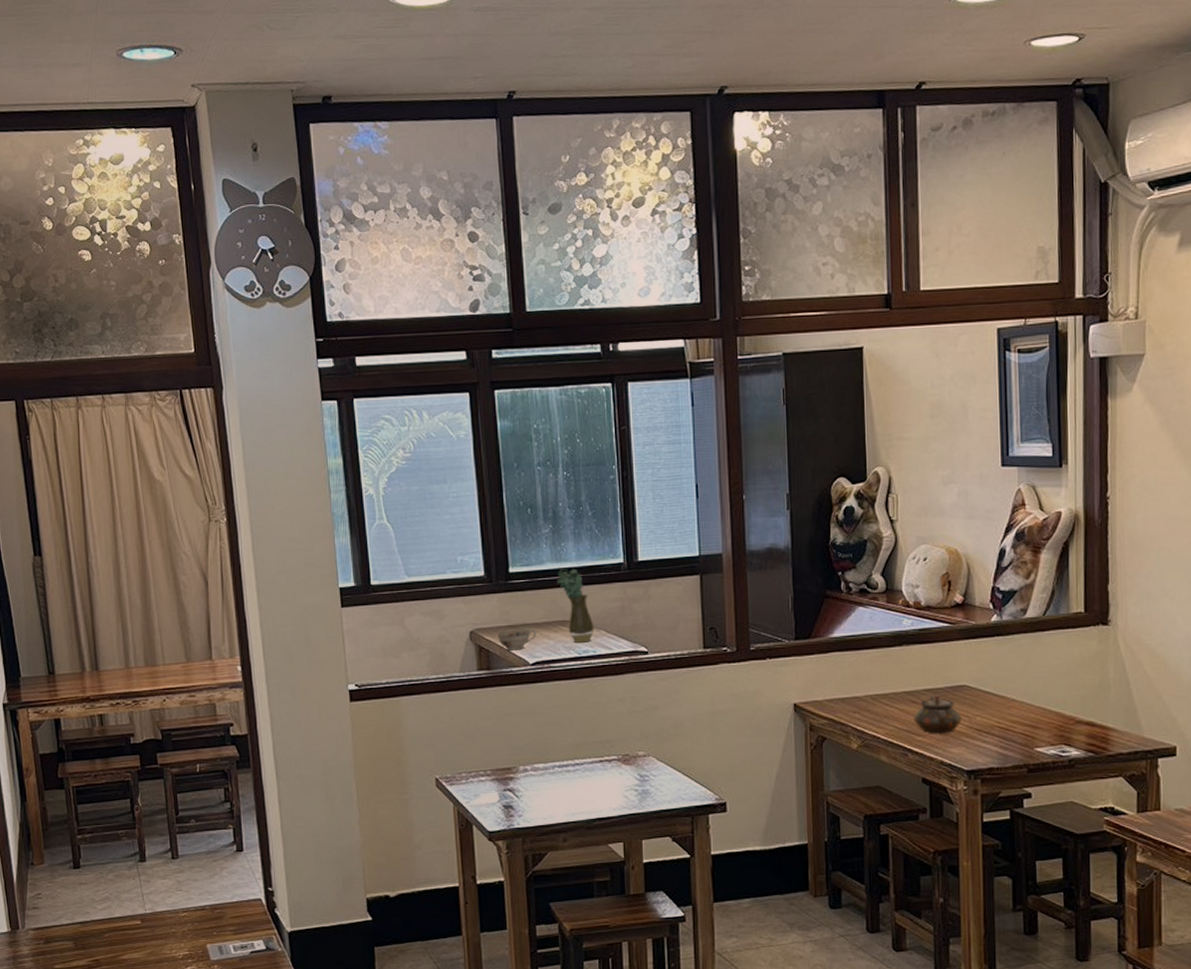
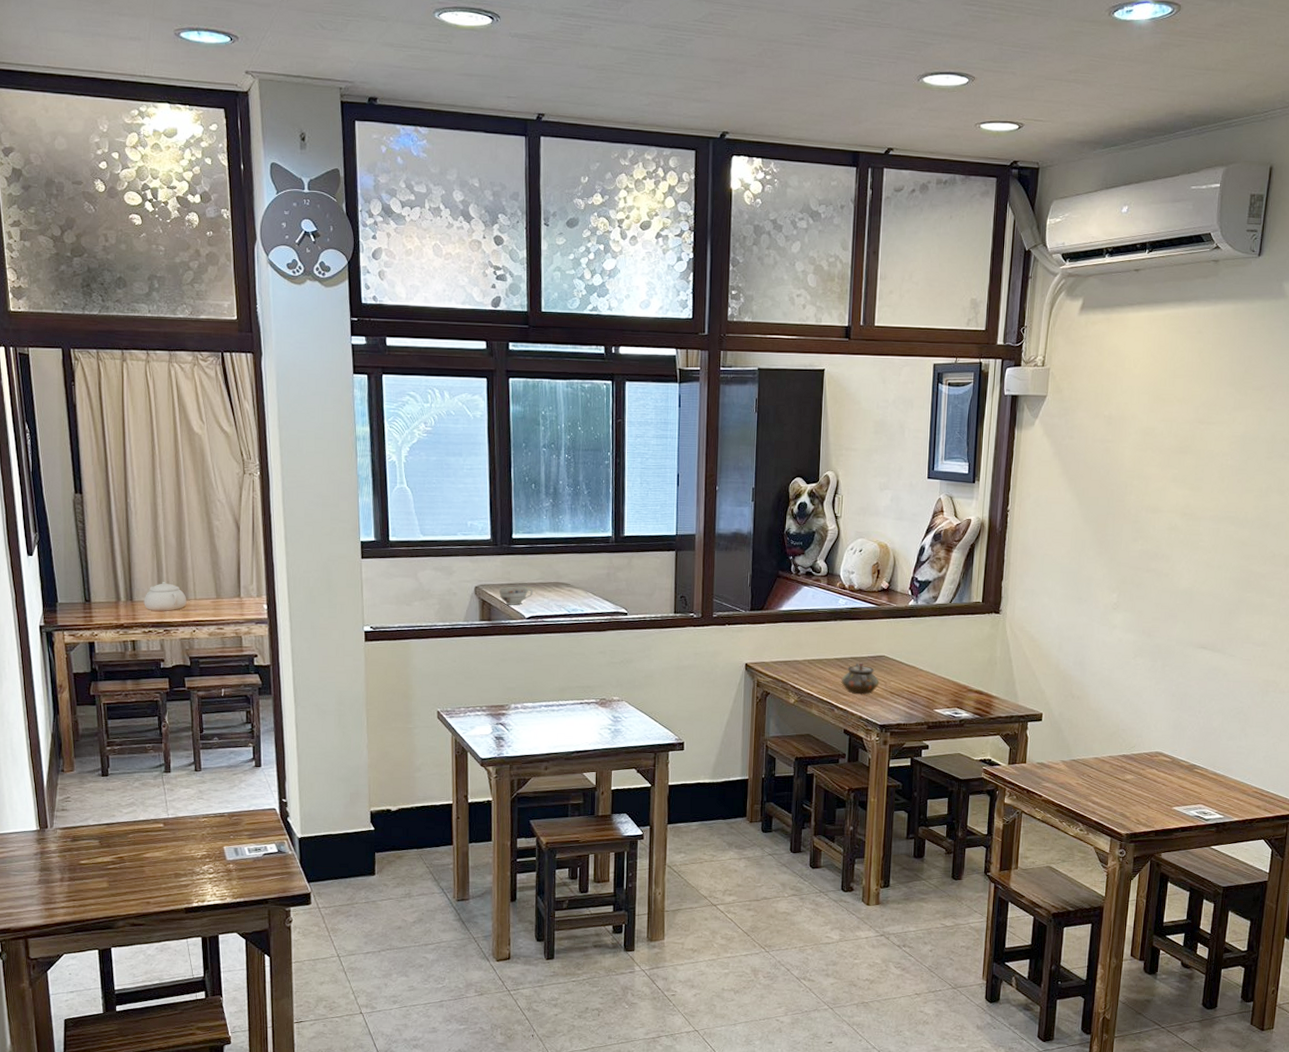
teapot: none [110,647,155,680] -> present [144,582,187,611]
vase: present [557,567,594,643] -> none [553,536,583,602]

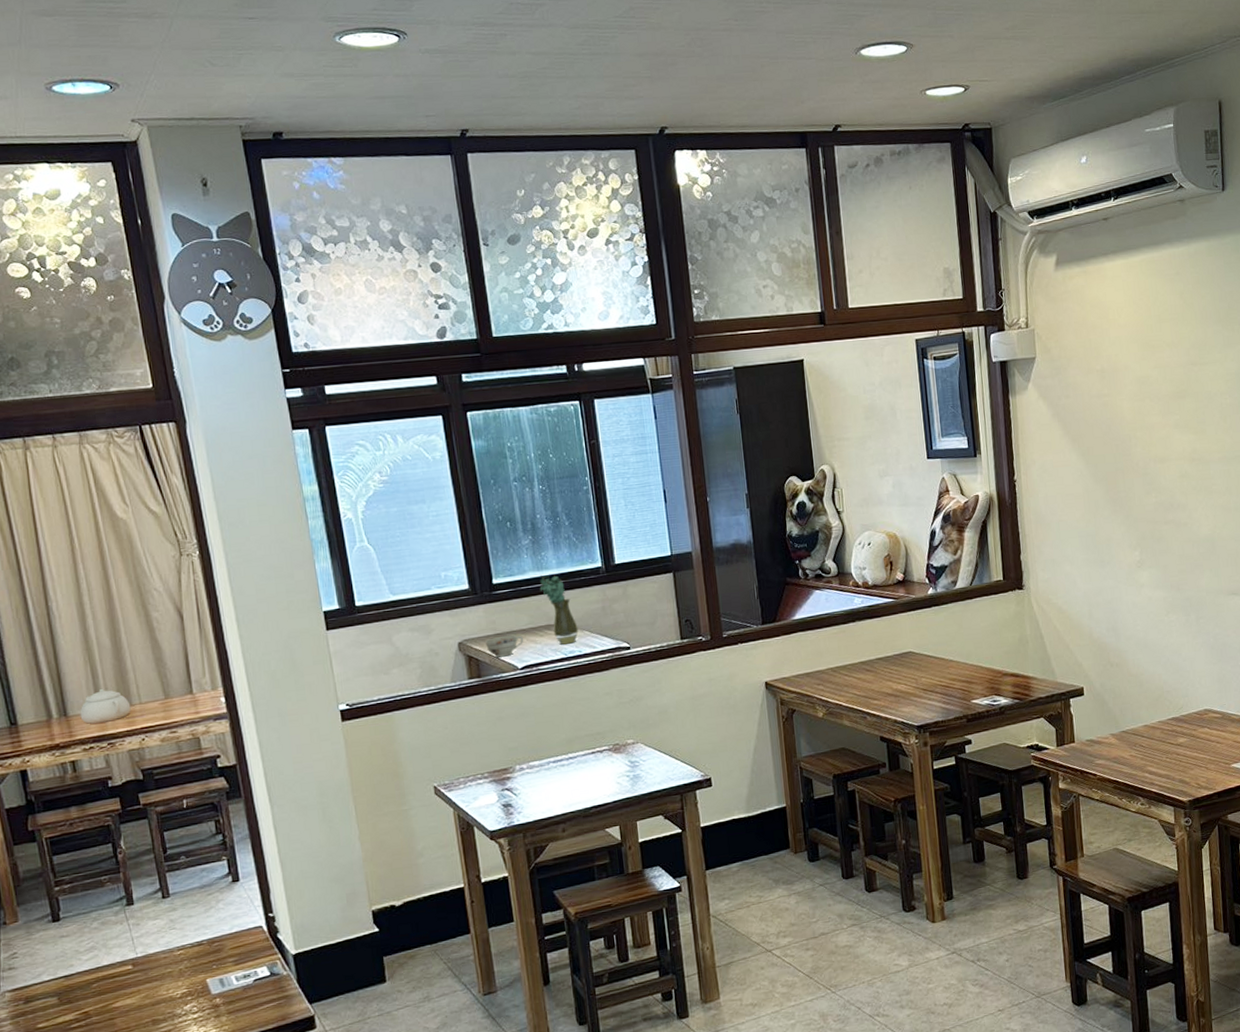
vase: none [553,536,583,602] -> present [539,574,579,645]
teapot: present [841,662,879,694] -> none [869,662,910,696]

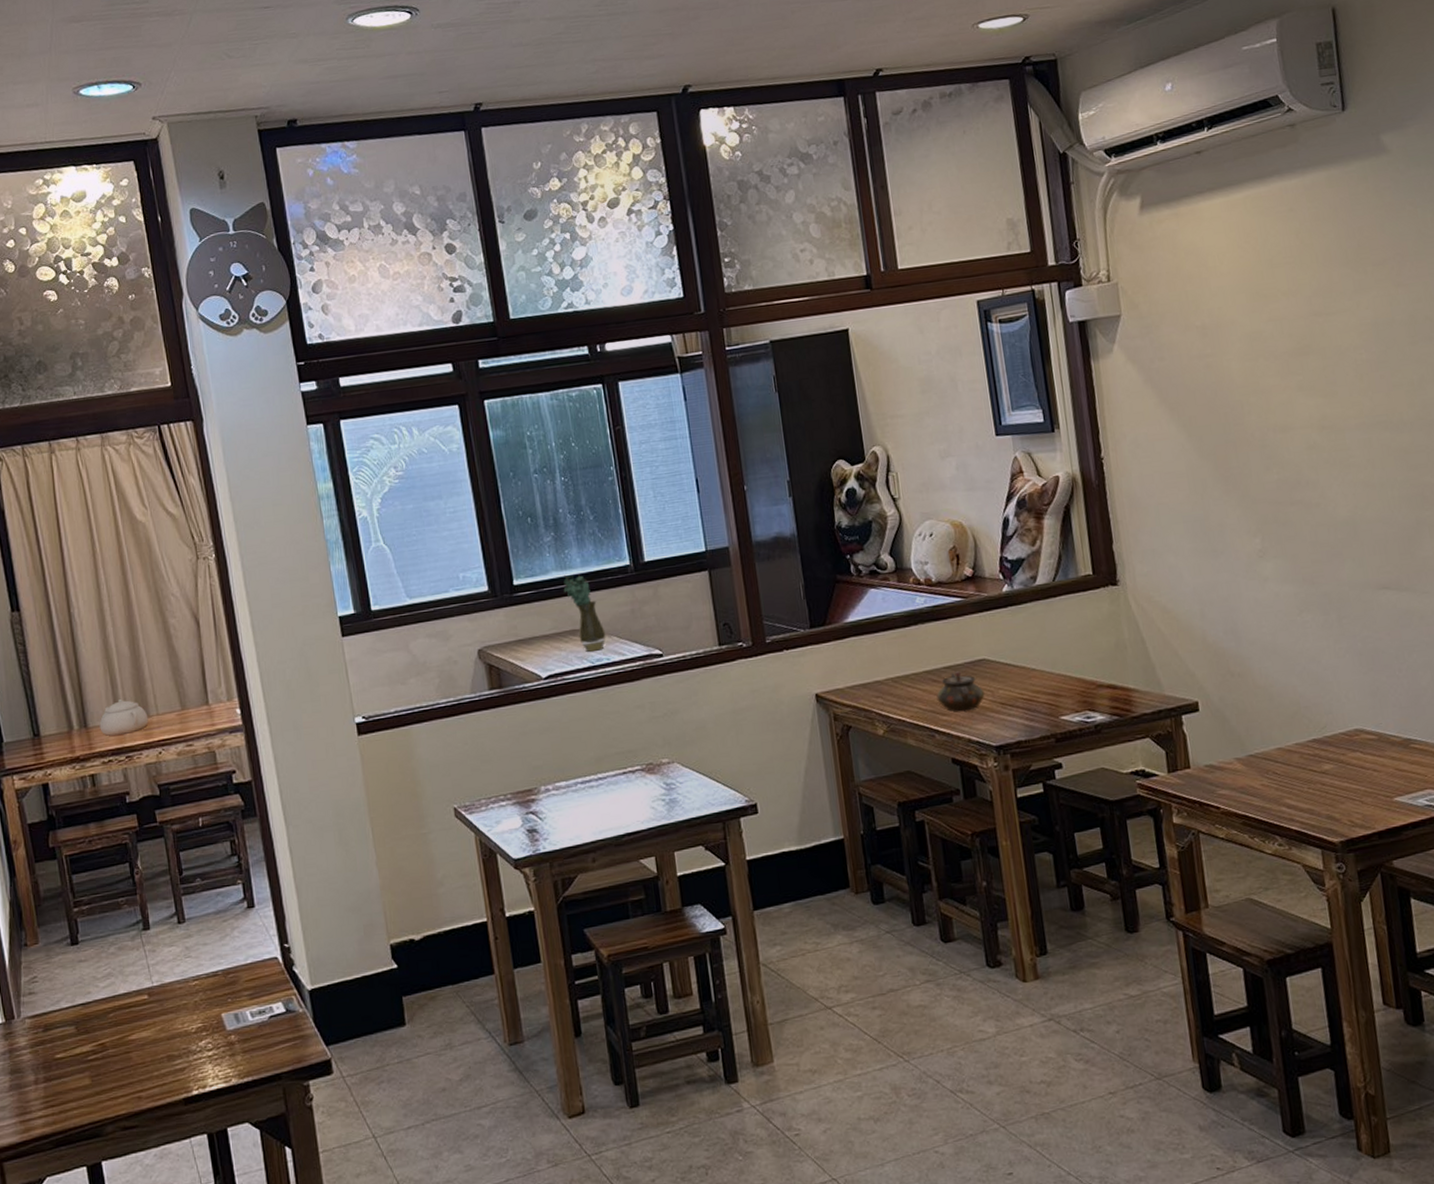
teacup: present [485,634,524,658] -> none [507,640,548,666]
teapot: none [869,662,910,696] -> present [936,671,985,711]

